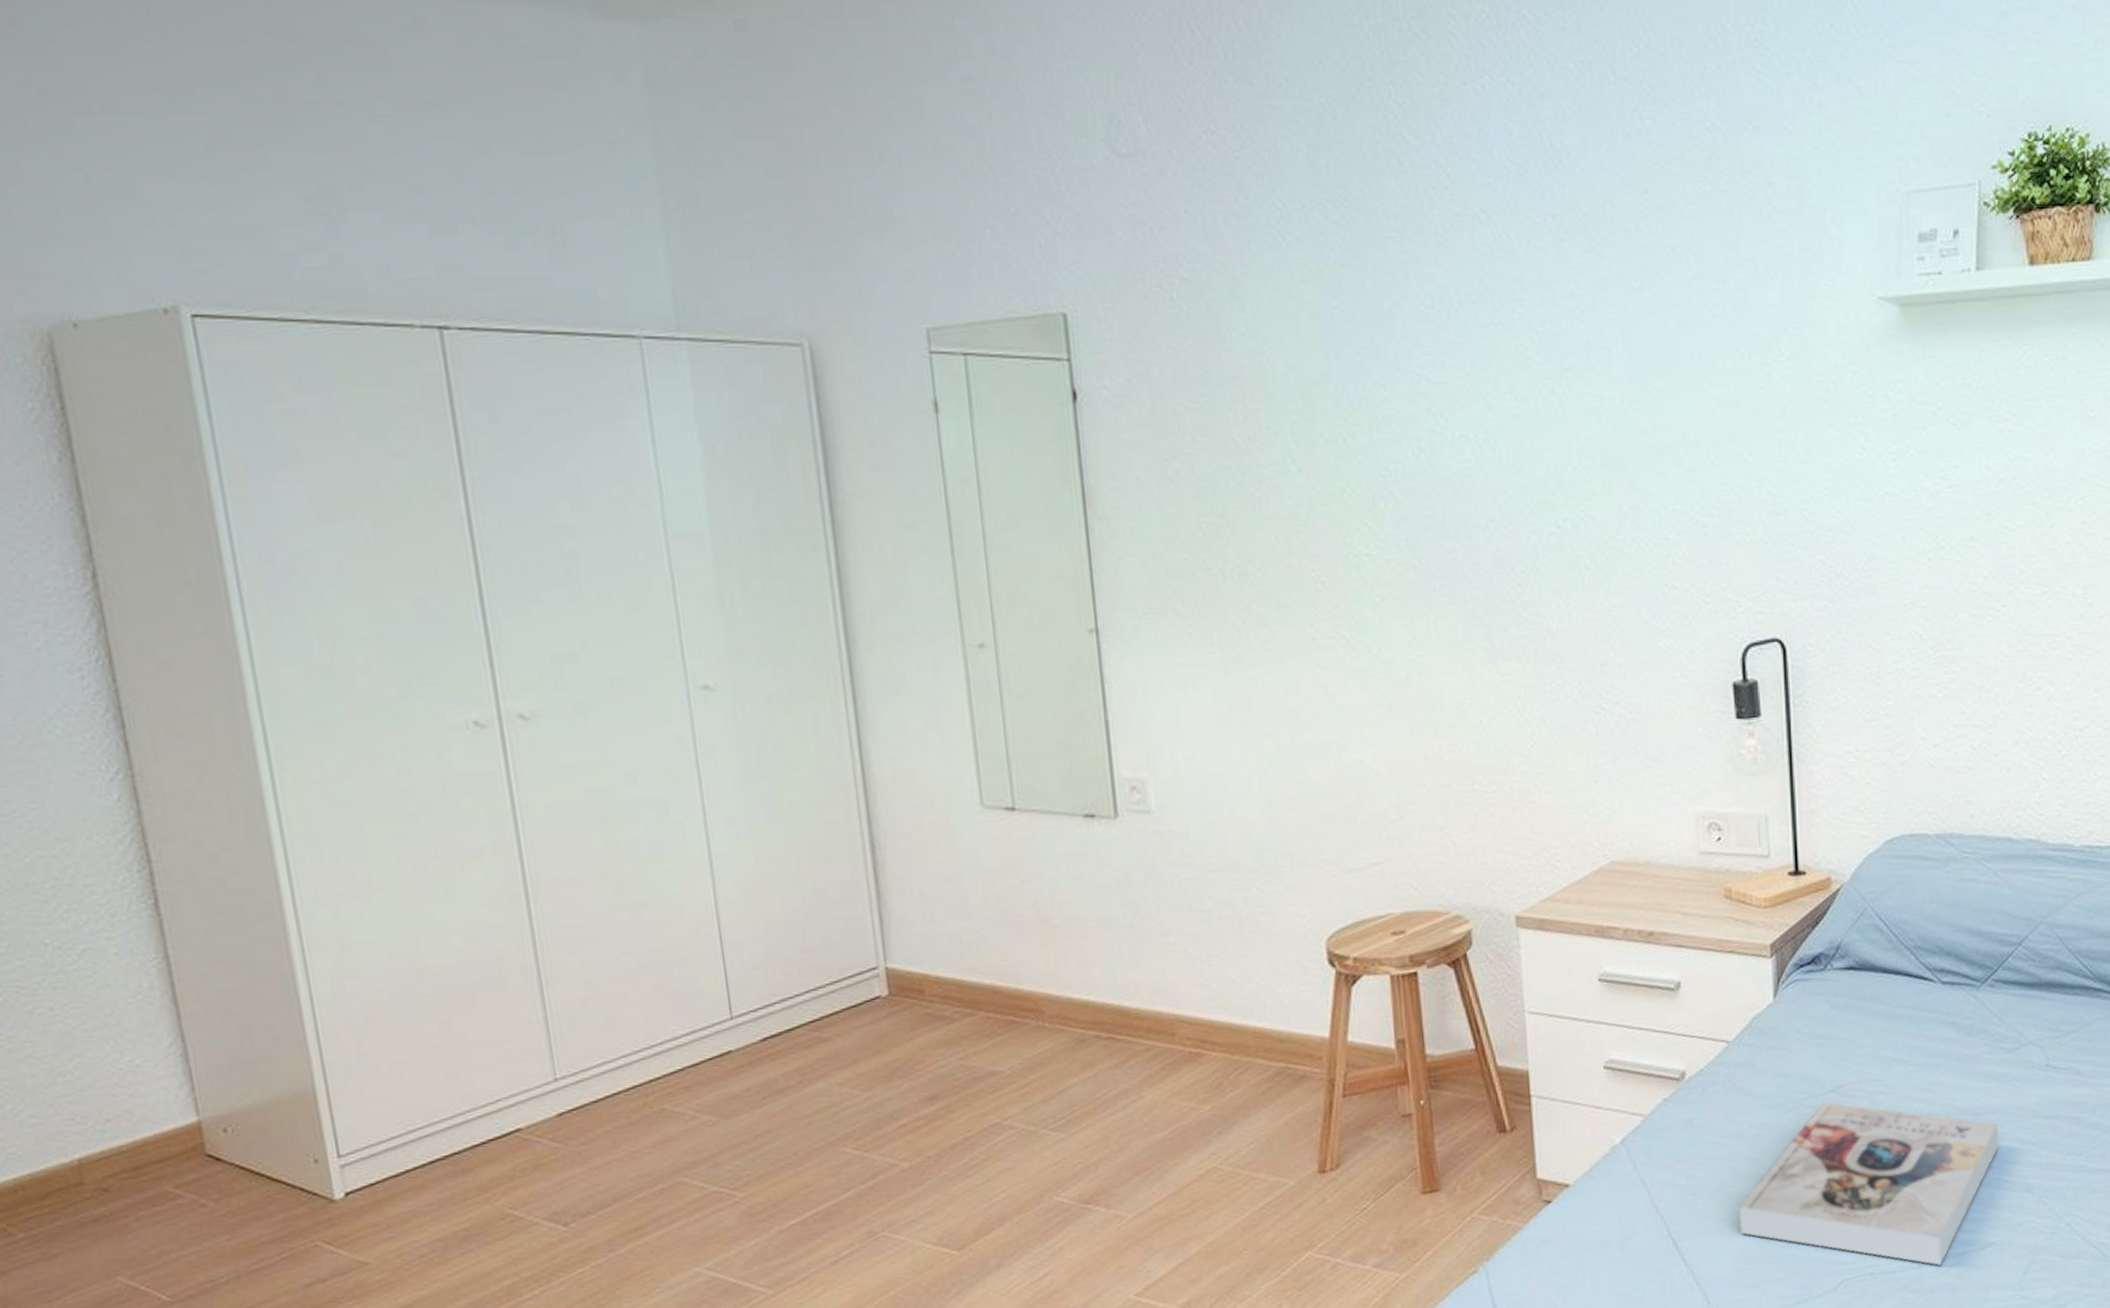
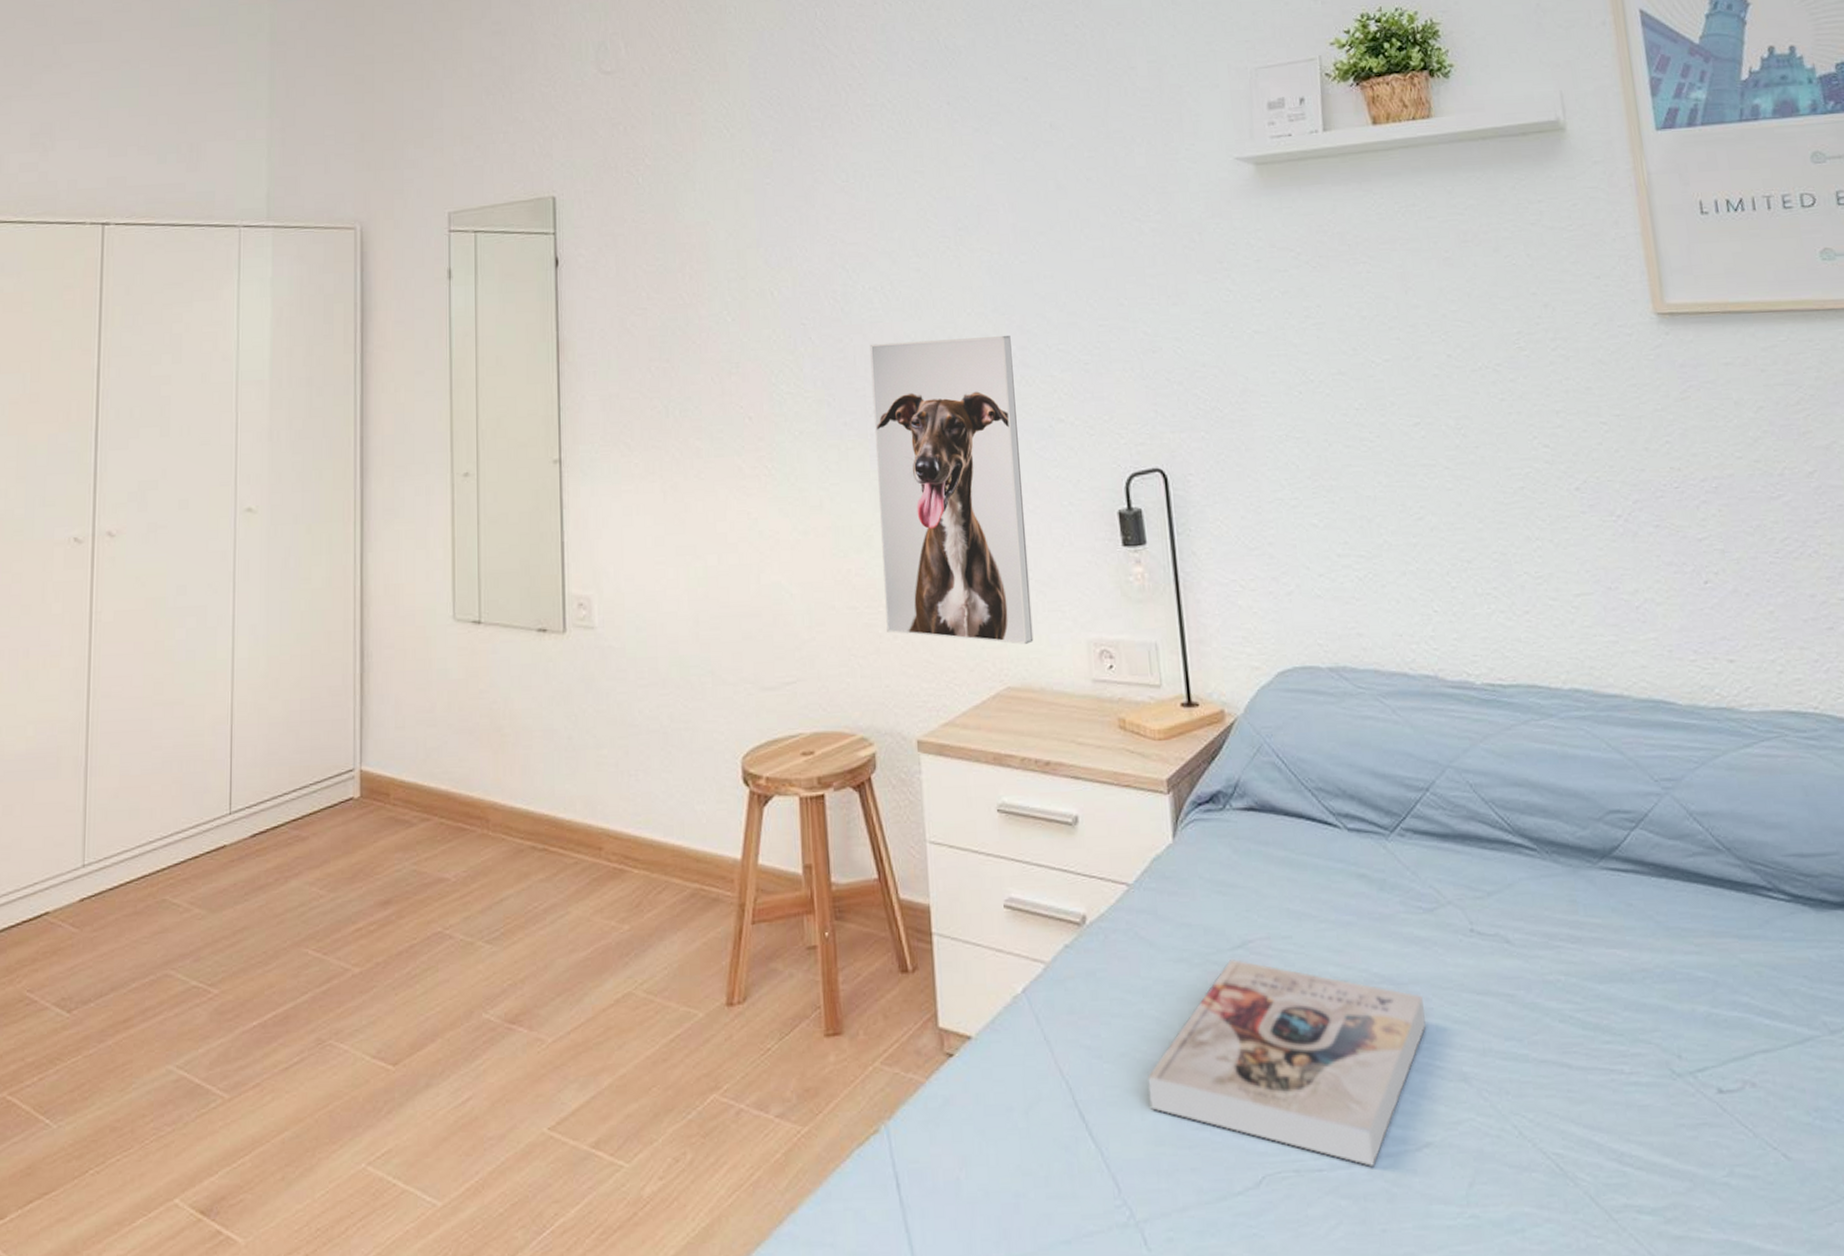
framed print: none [1461,494,1640,819] -> present [870,336,1034,644]

